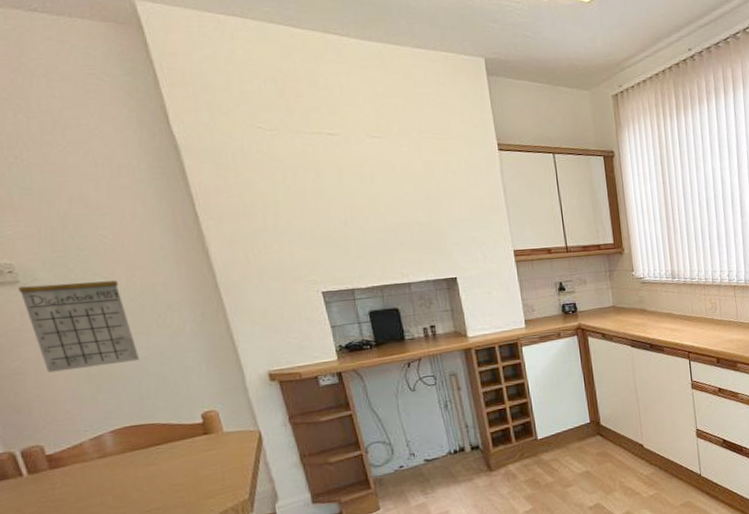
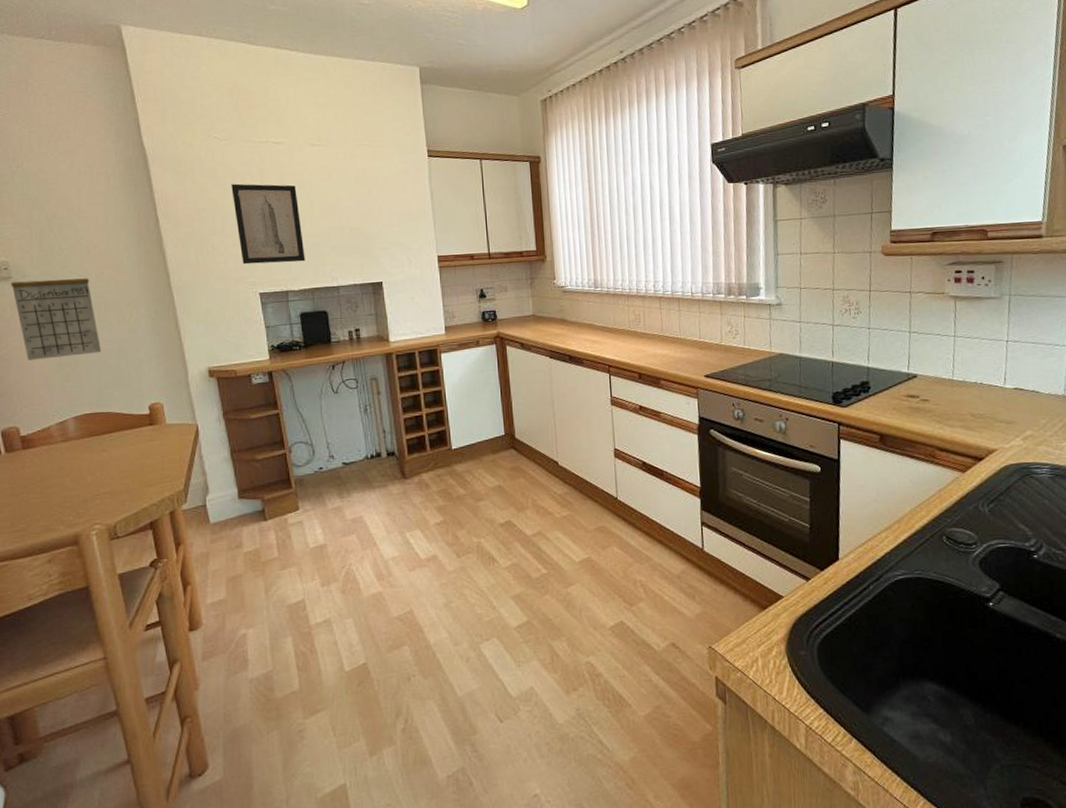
wall art: none [282,177,372,263] -> present [231,183,305,265]

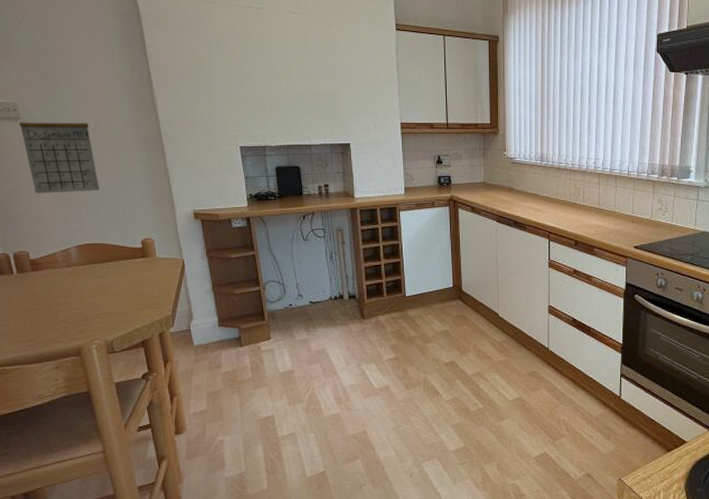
wall art: present [231,183,305,265] -> none [216,44,282,121]

